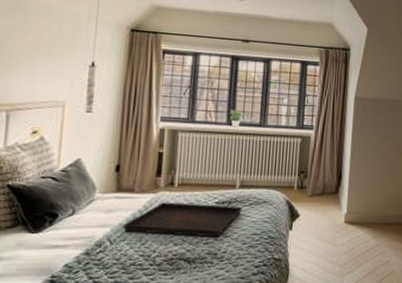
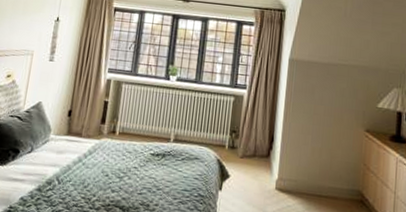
serving tray: present [123,202,242,238] -> none [70,148,175,189]

